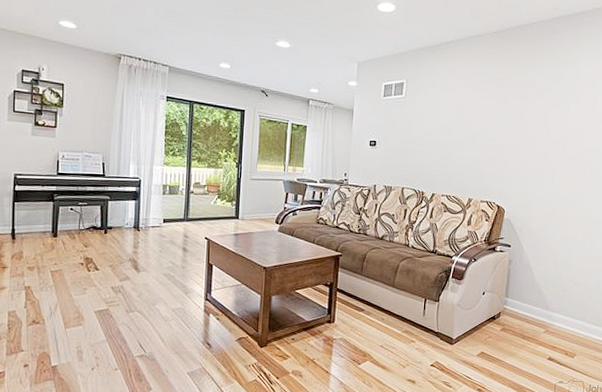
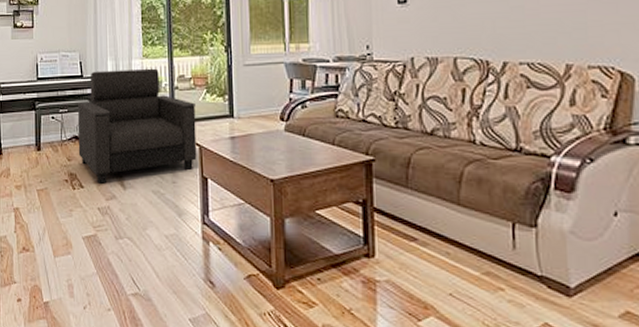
armchair: none [95,172,207,267] -> present [77,68,197,184]

